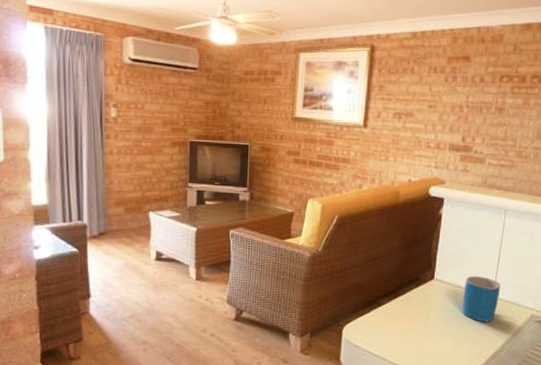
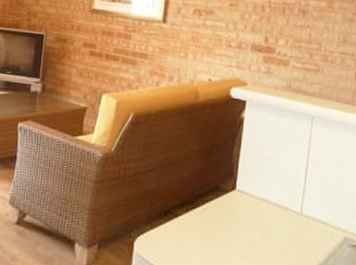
mug: present [463,275,501,322] -> none [268,188,309,244]

